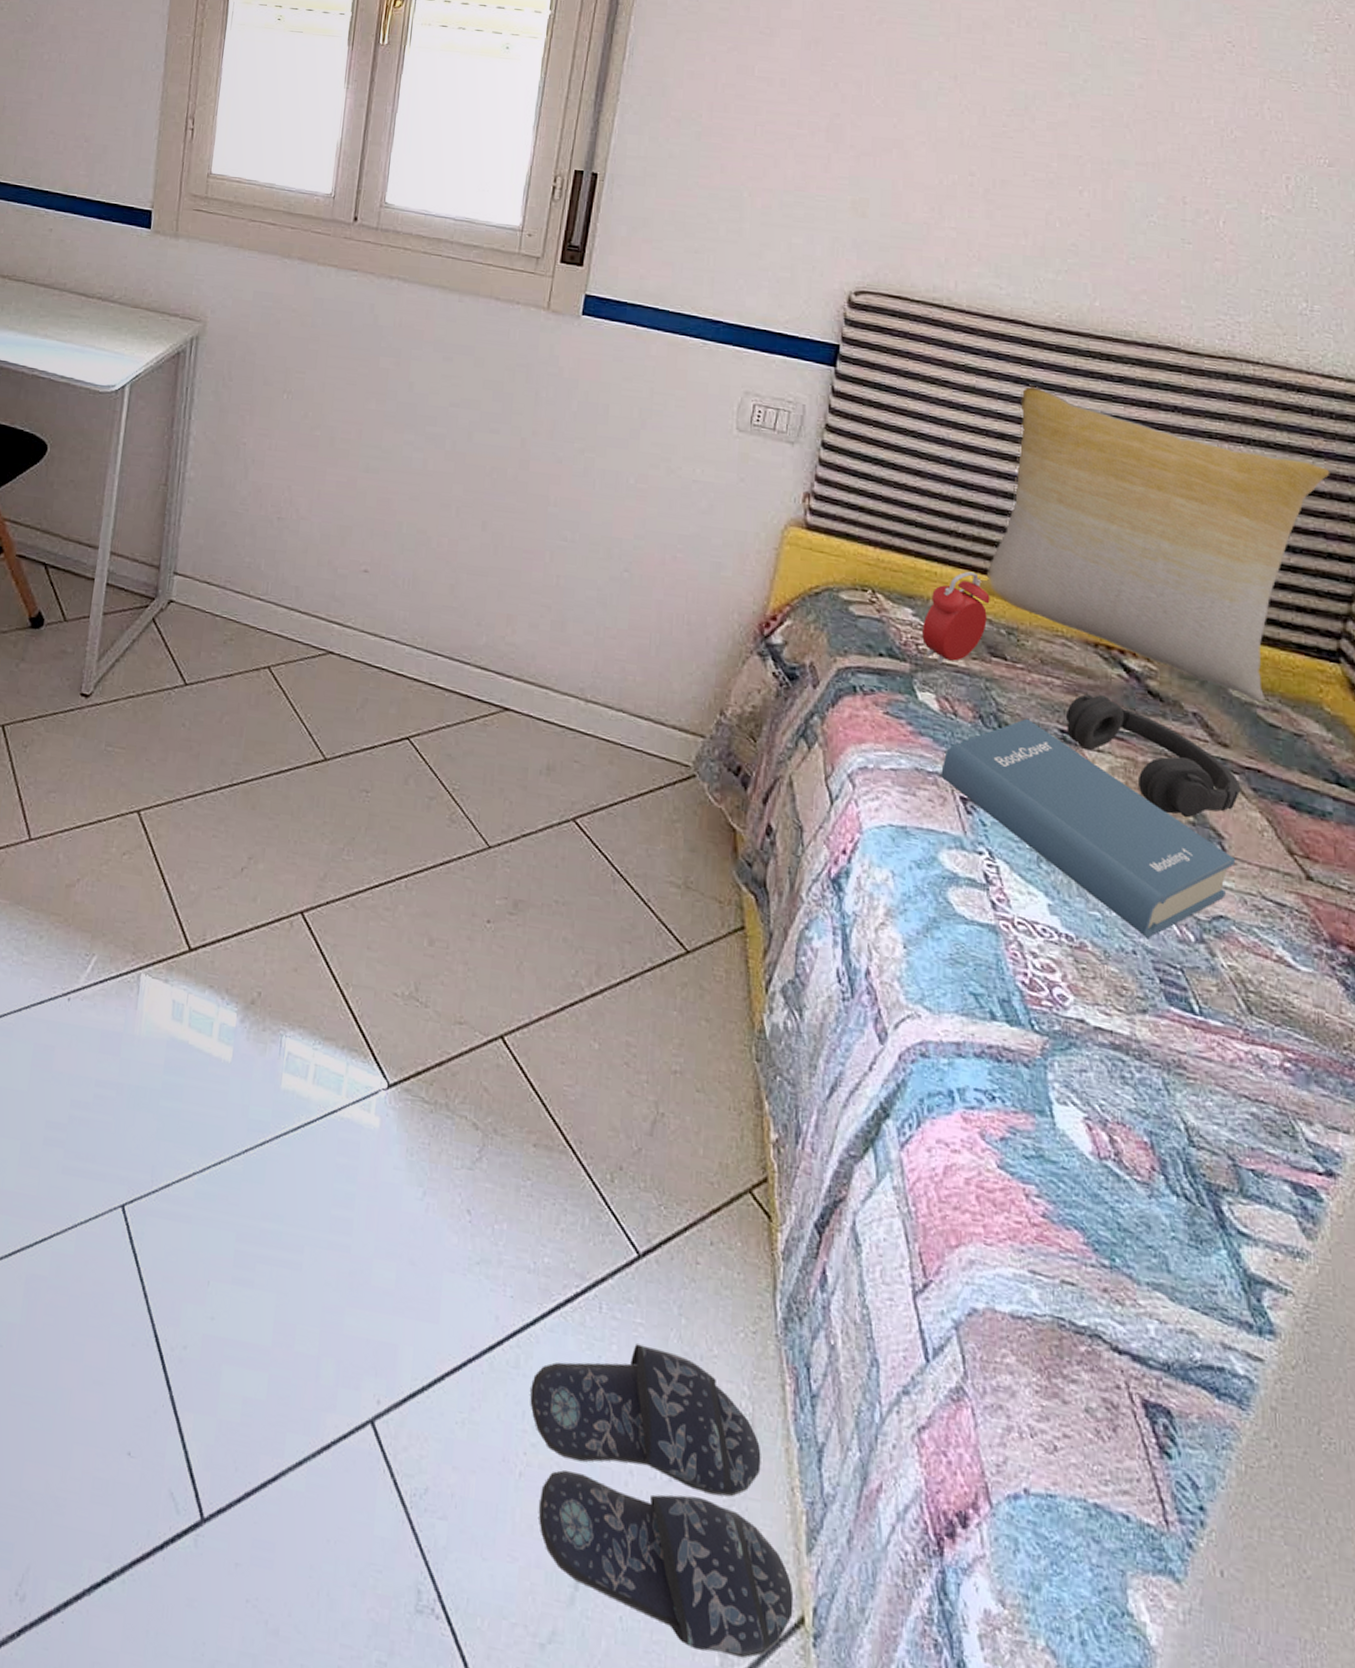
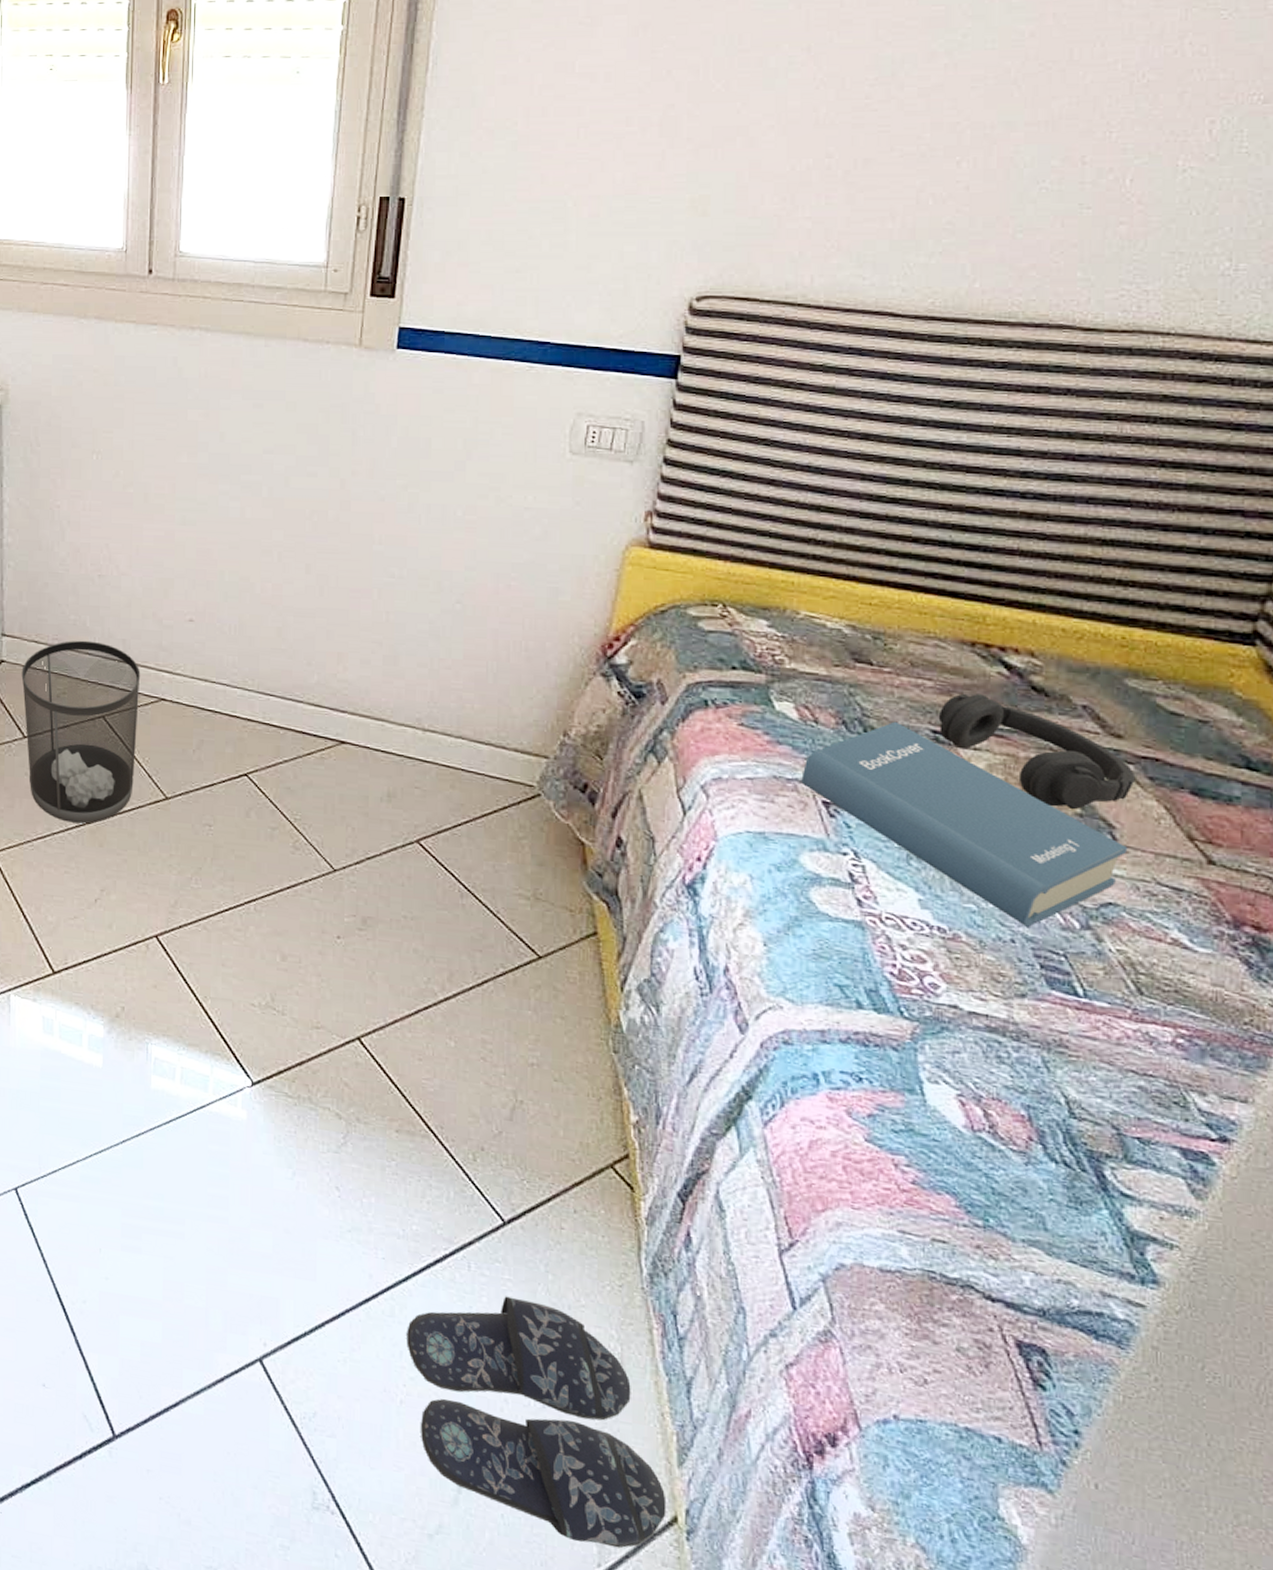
waste bin: none [186,584,311,783] -> present [21,640,141,824]
alarm clock: present [922,571,990,665] -> none [779,578,854,674]
pillow: present [971,384,1330,703] -> none [833,379,1252,691]

